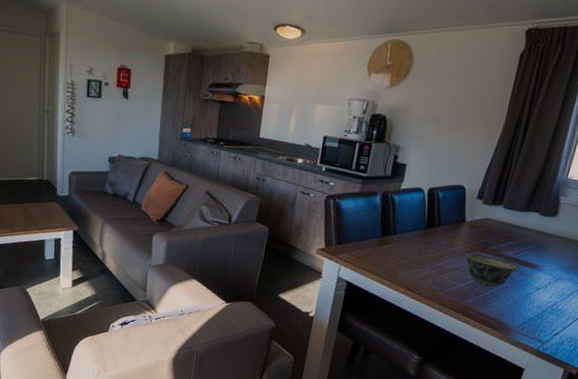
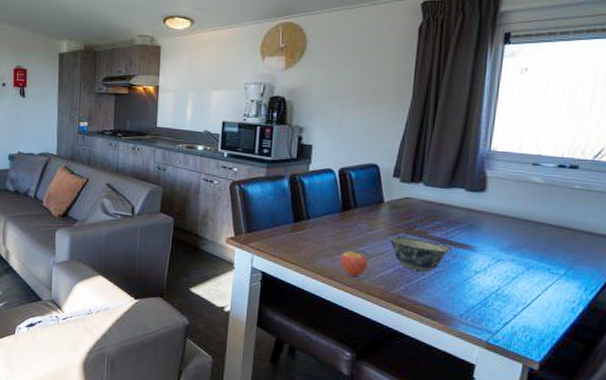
fruit: none [419,263,445,289] -> present [339,248,368,277]

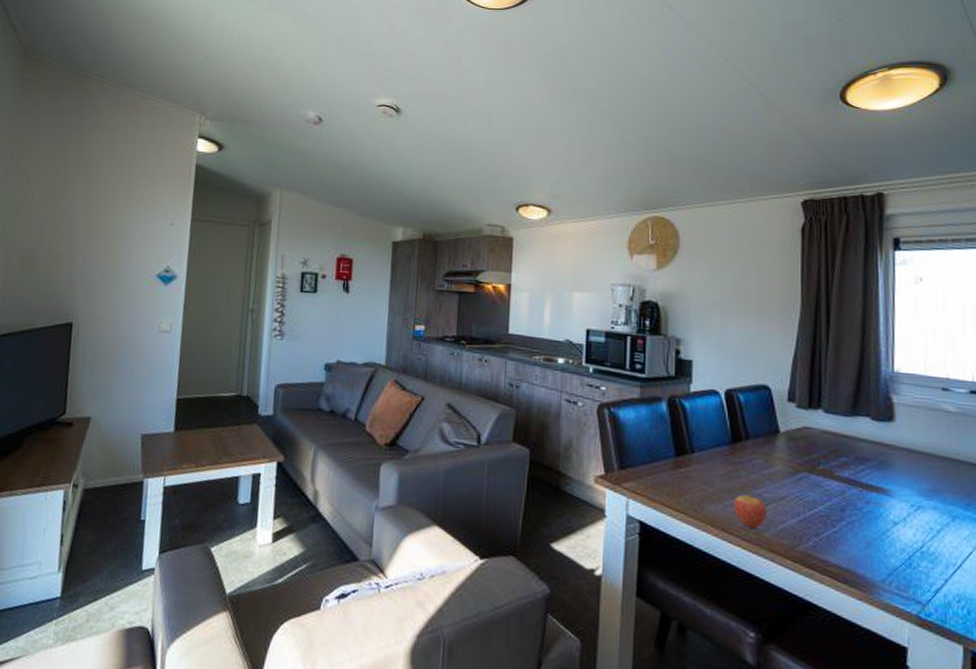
bowl: present [389,235,451,272] -> none [789,474,863,523]

